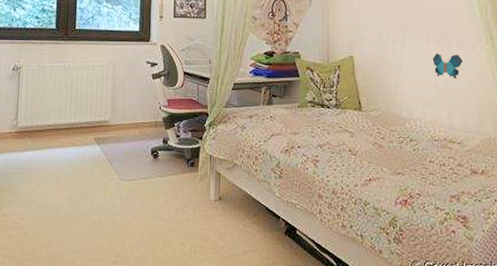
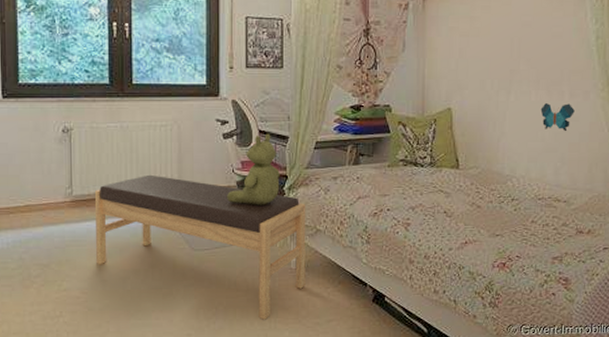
bench: none [34,109,225,249] -> present [94,174,306,320]
stuffed bear: none [154,75,202,140] -> present [227,133,280,205]

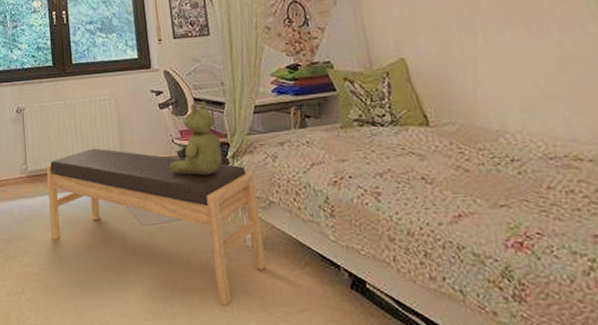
decorative butterfly: present [540,102,575,132] -> none [522,40,573,74]

